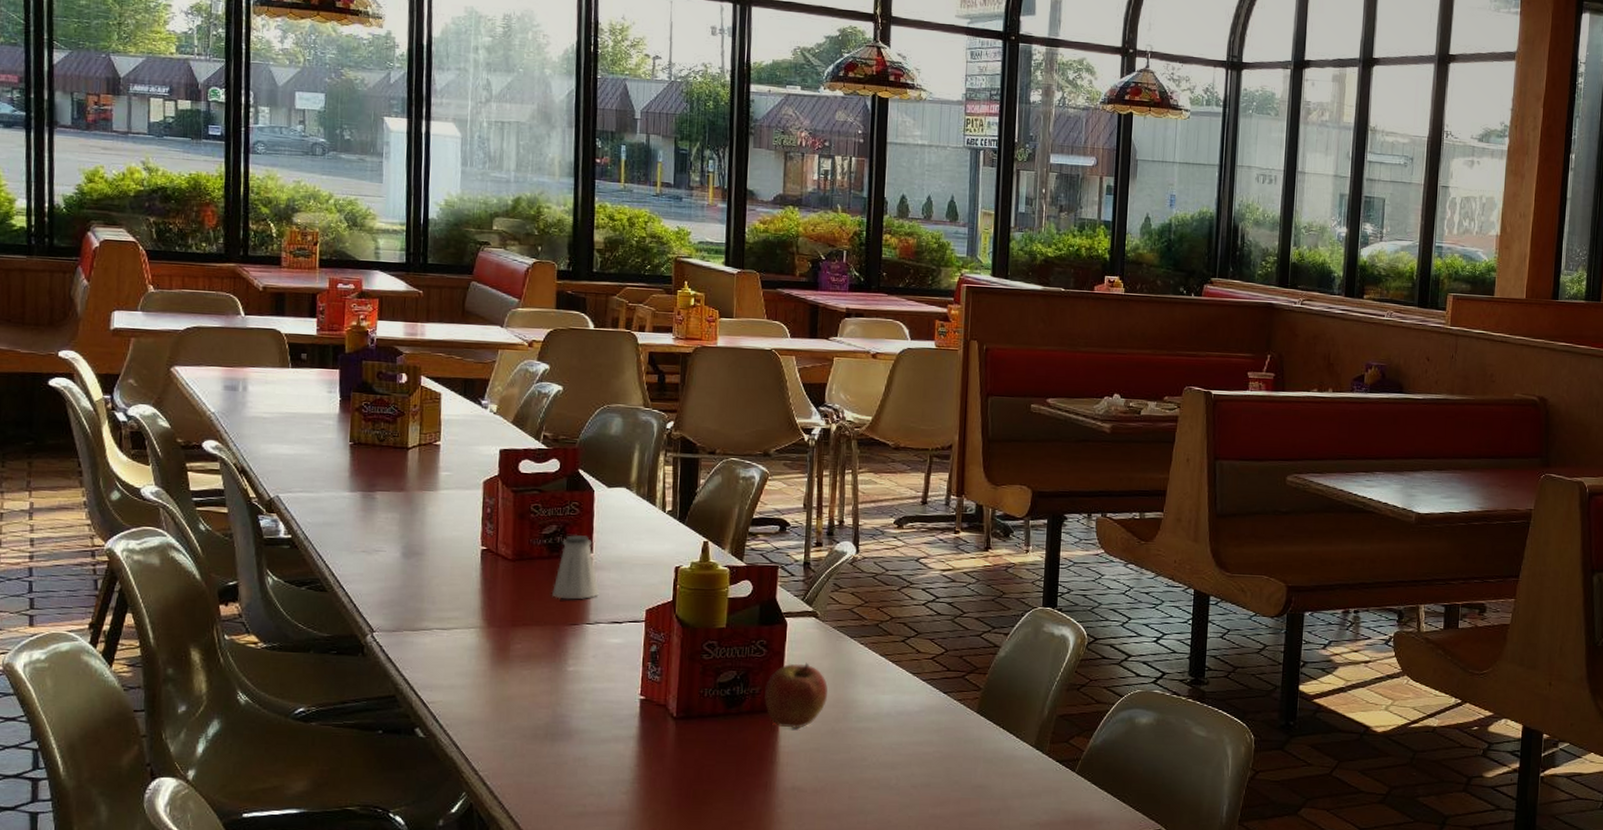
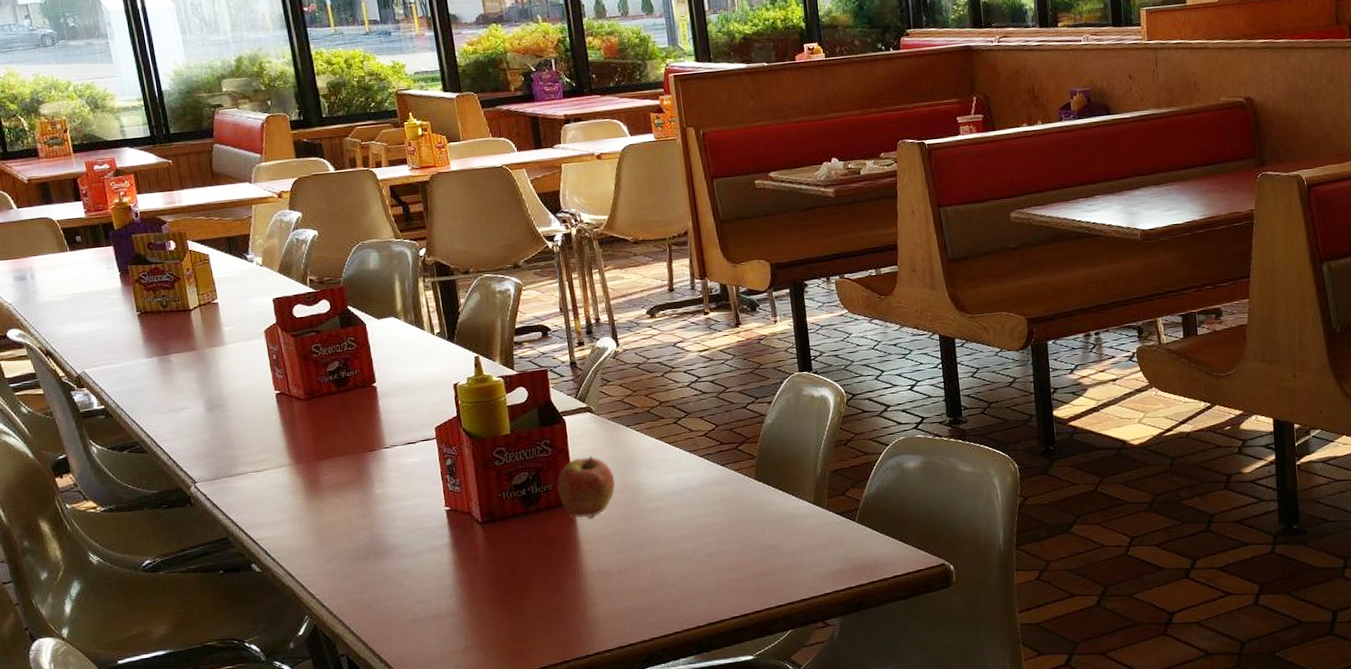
saltshaker: present [552,534,599,600] -> none [346,367,390,429]

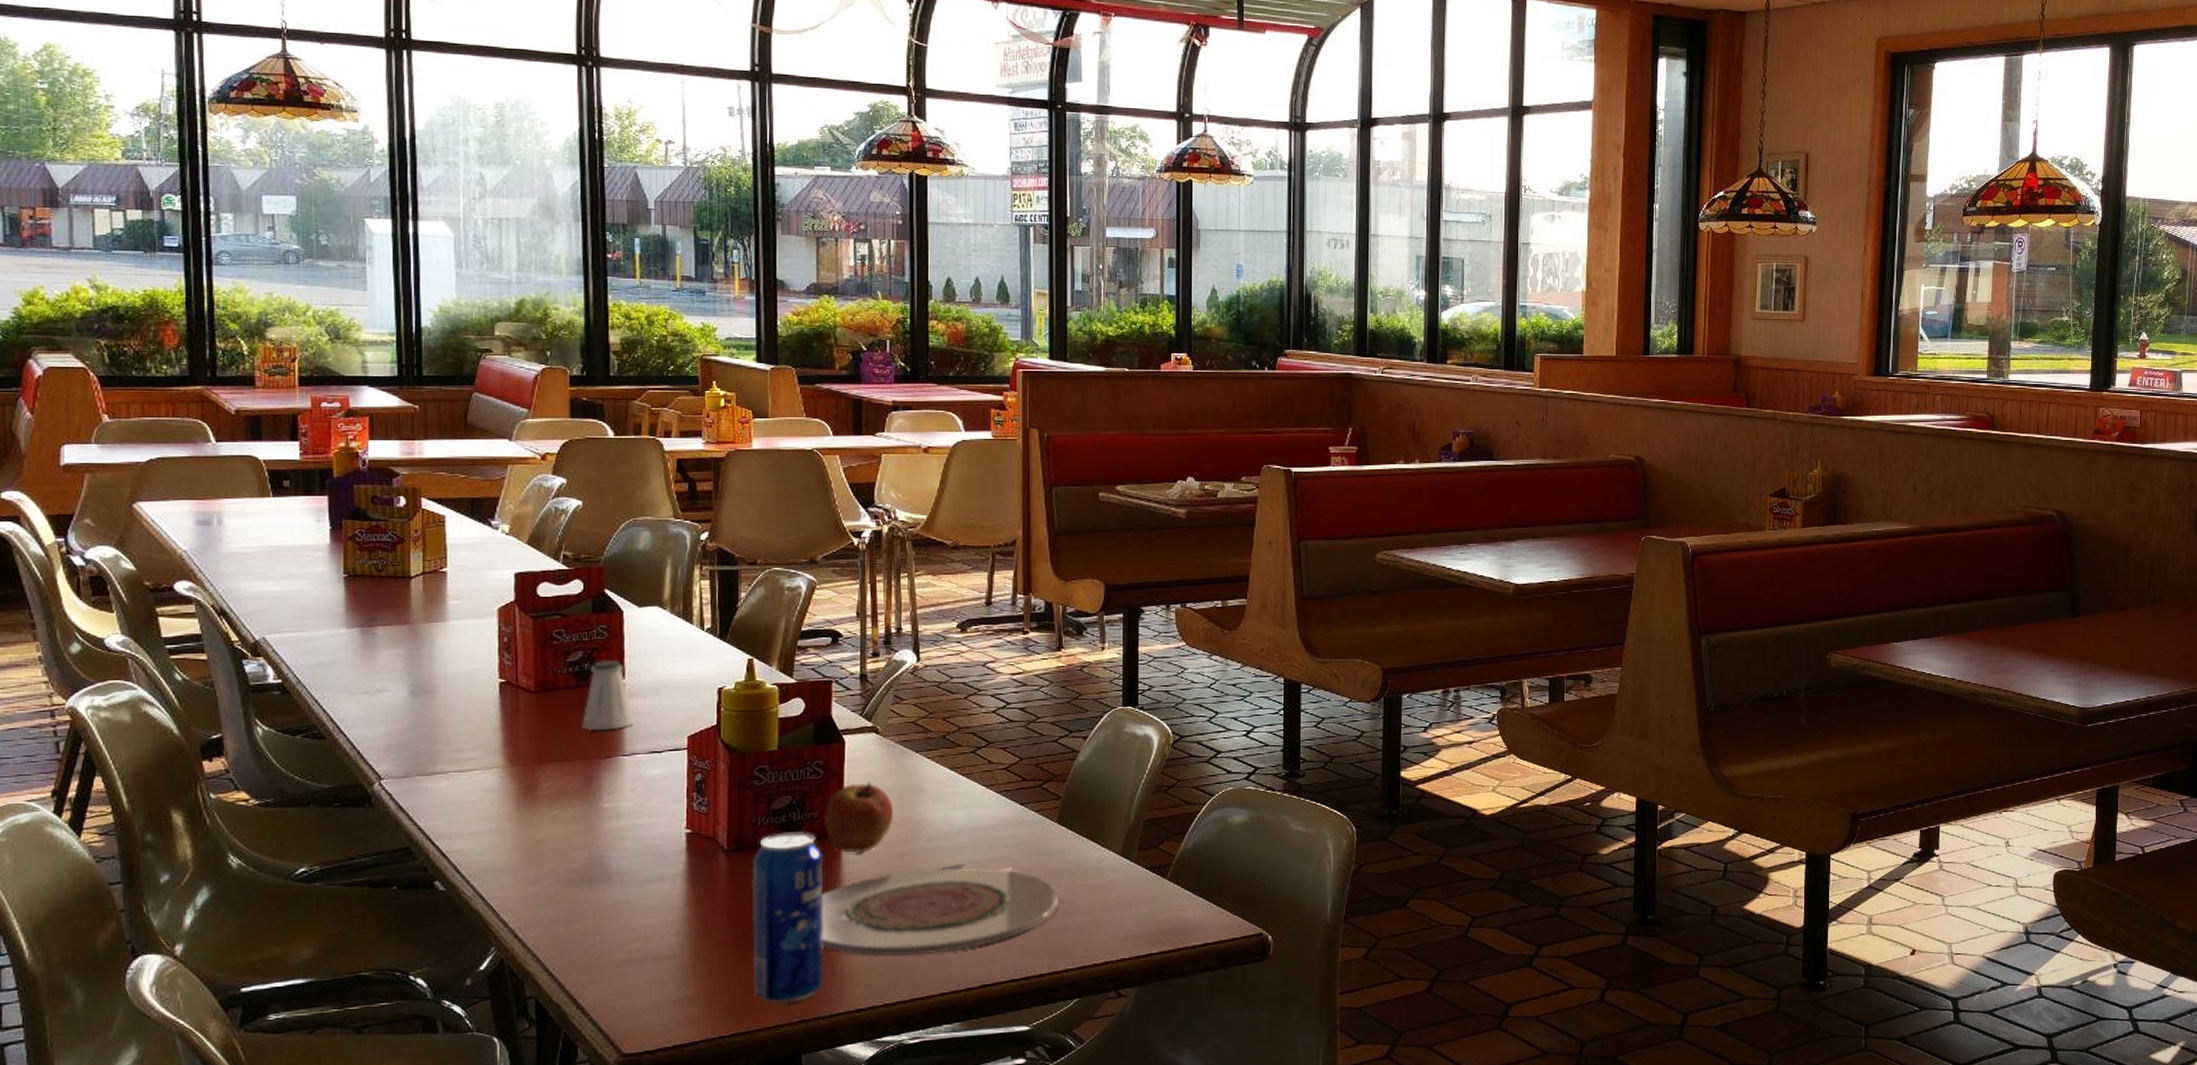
saltshaker: none [346,367,390,429] -> present [582,659,634,731]
beverage can: none [503,502,576,650] -> present [751,832,825,1005]
plate: none [564,522,766,604] -> present [821,867,1060,955]

